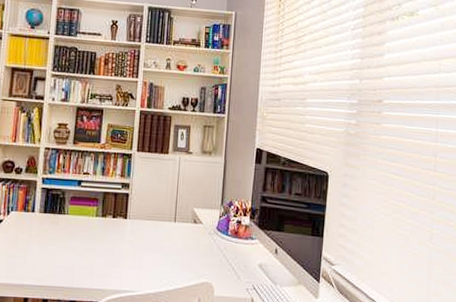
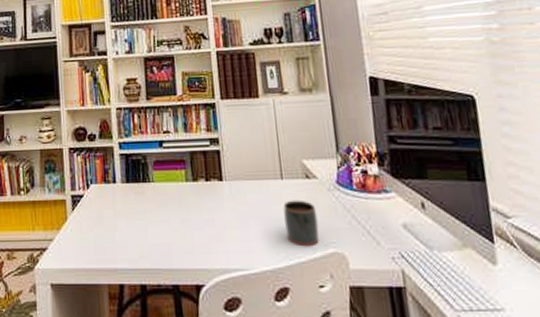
mug: none [170,239,198,276] -> present [283,200,319,245]

